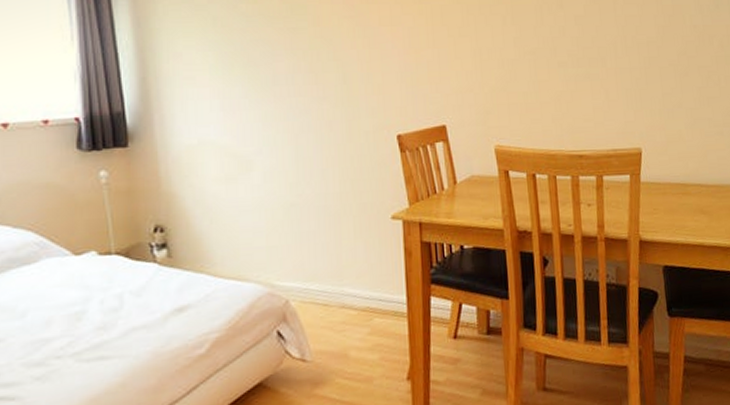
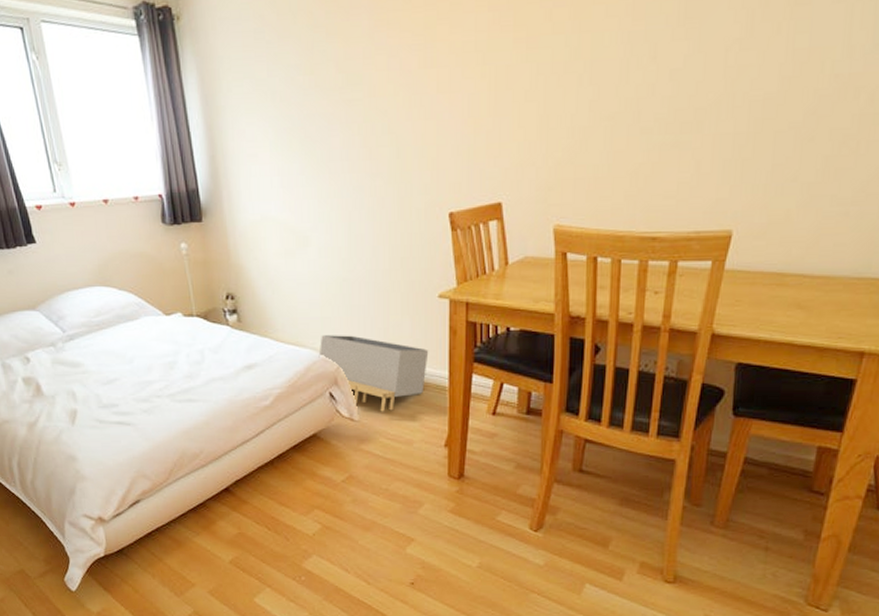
storage bin: none [264,264,385,348] -> present [318,335,429,412]

